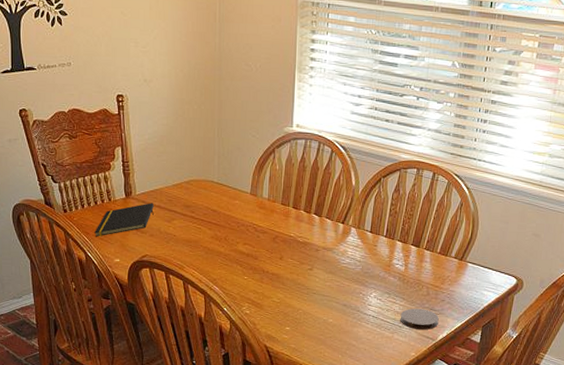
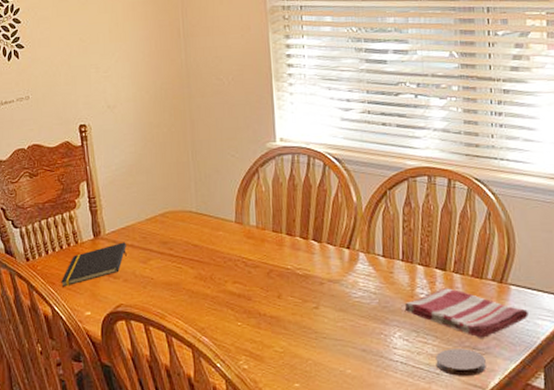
dish towel: none [381,261,478,303] -> present [404,288,529,339]

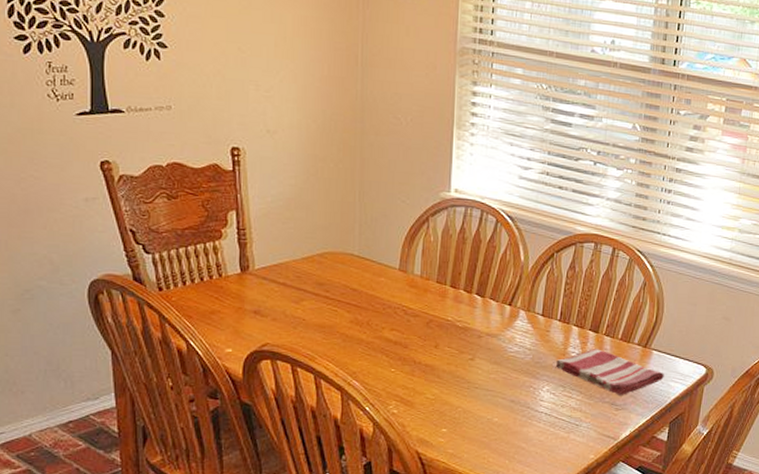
notepad: present [61,242,127,287] -> none [199,279,278,322]
coaster: present [435,348,486,376] -> none [577,403,621,428]

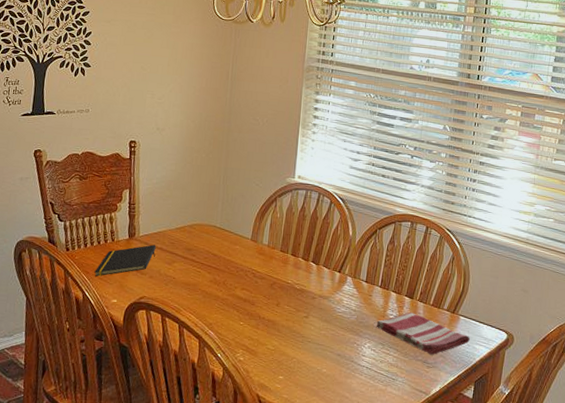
notepad: none [199,279,278,322] -> present [94,244,156,277]

